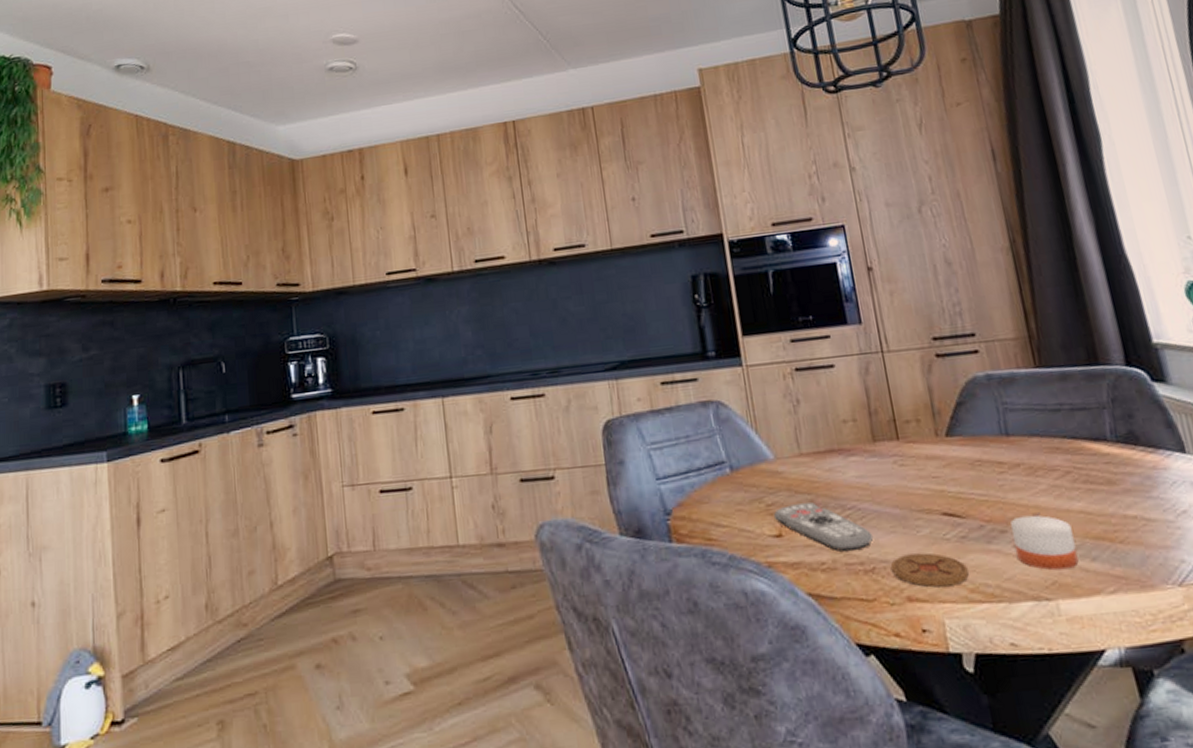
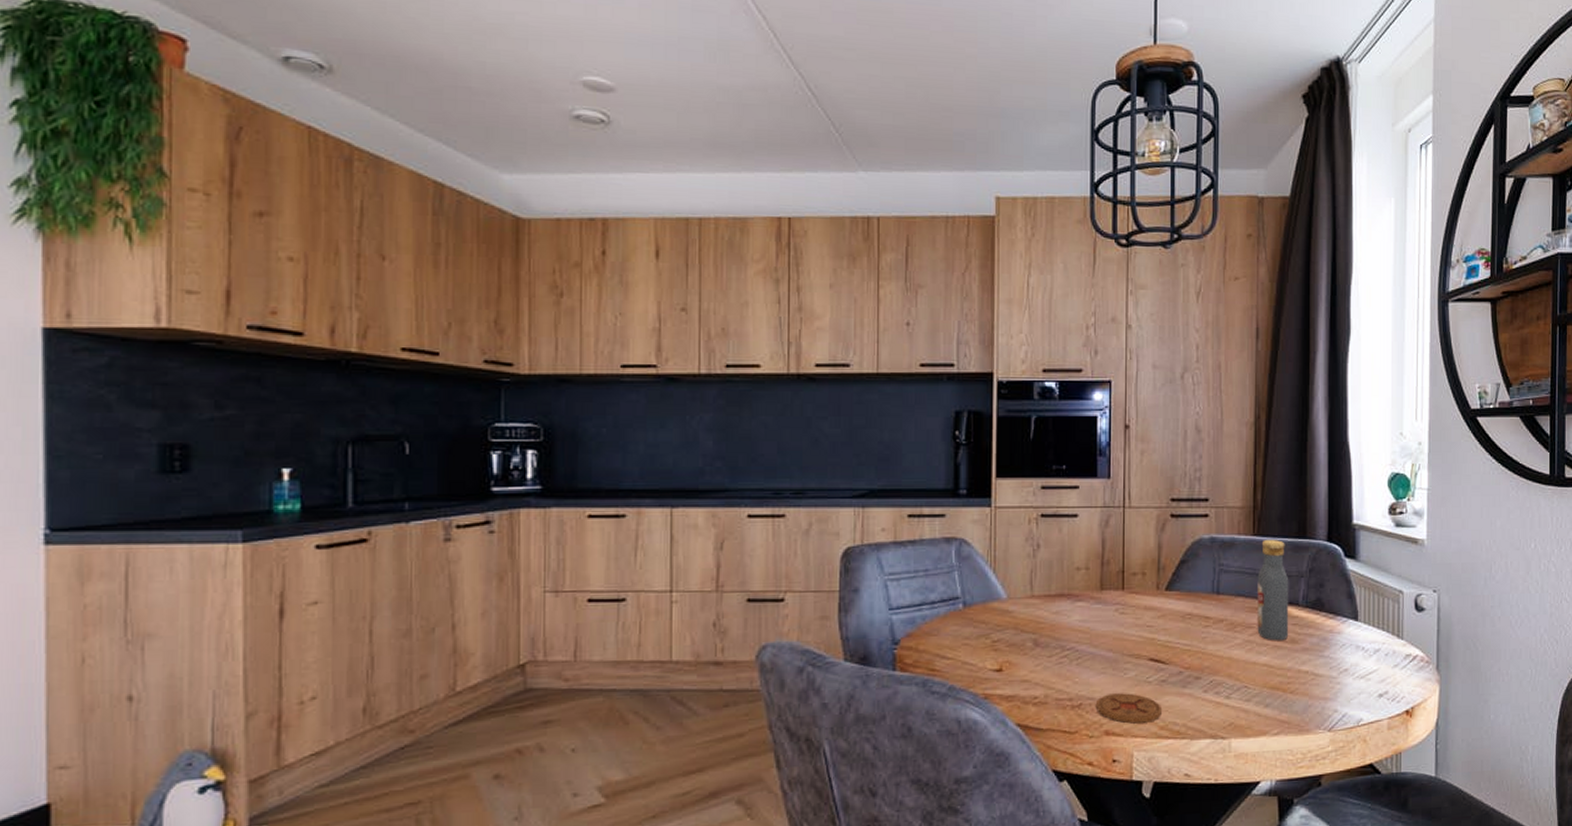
remote control: present [773,502,873,552] -> none [997,642,1084,689]
candle: present [1010,512,1079,570] -> none [1206,663,1254,714]
vodka: none [1046,370,1103,484] -> present [1257,540,1289,641]

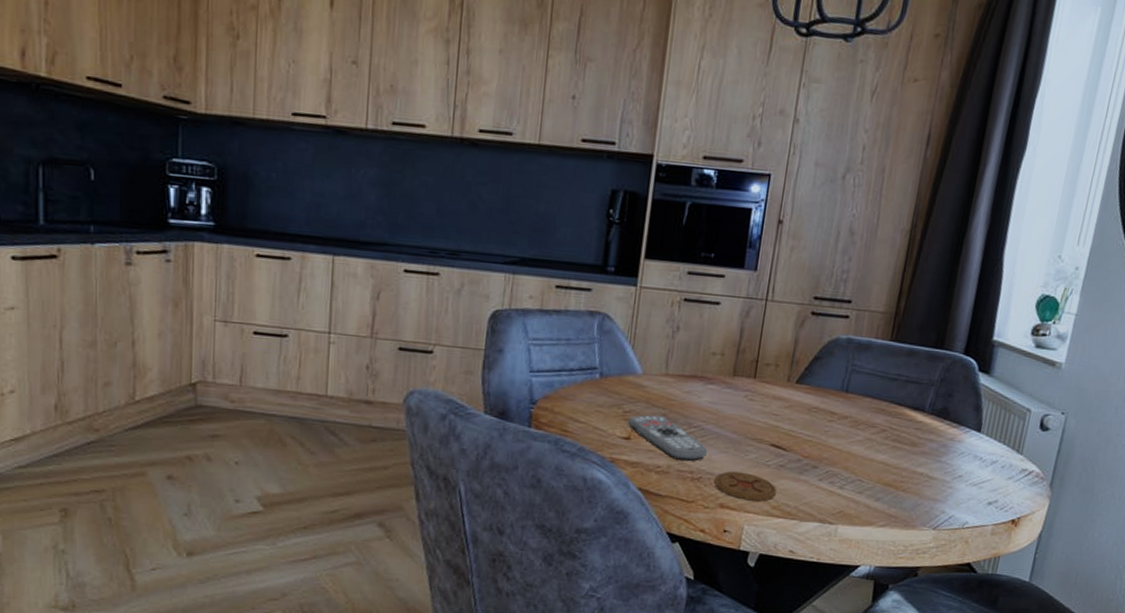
remote control: none [997,642,1084,689] -> present [627,415,707,462]
vodka: present [1257,540,1289,641] -> none [879,346,921,443]

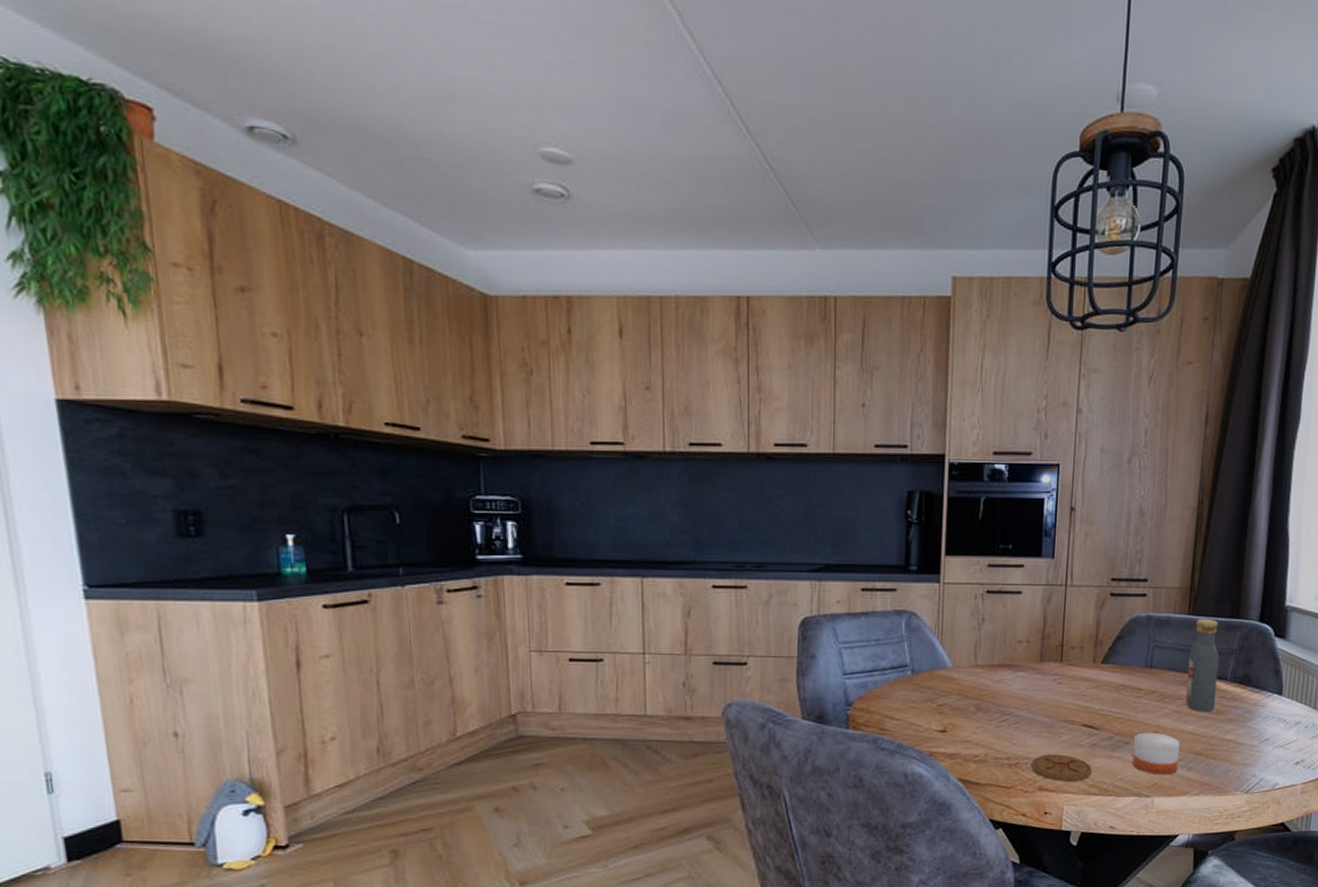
remote control: present [627,415,707,462] -> none [942,707,1022,749]
candle: none [819,457,870,504] -> present [1133,731,1180,775]
vodka: none [879,346,921,443] -> present [1185,619,1220,712]

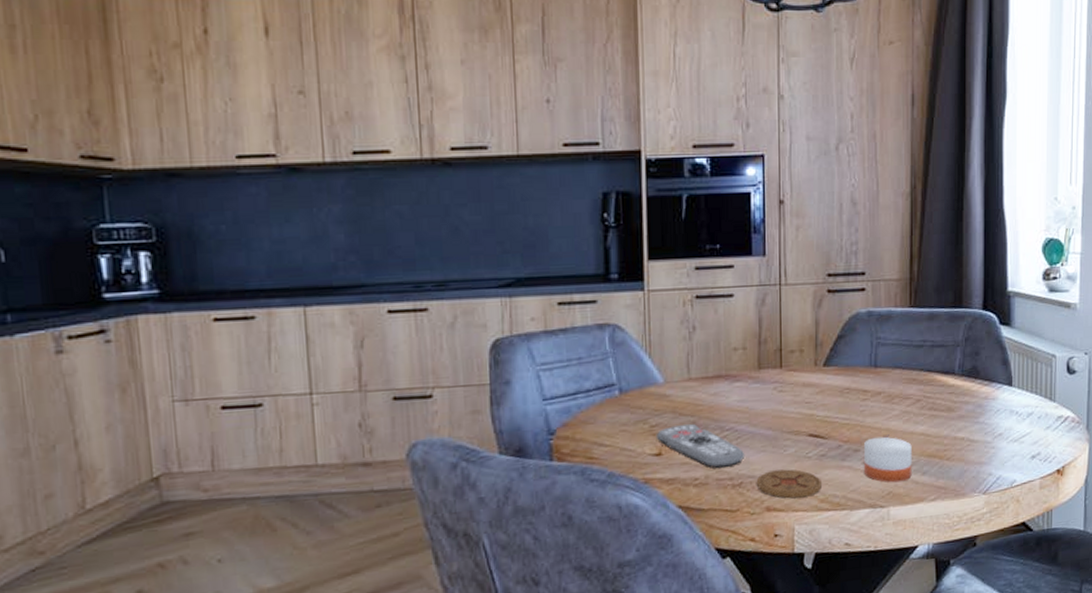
remote control: none [942,707,1022,749] -> present [655,424,744,469]
vodka: present [1185,619,1220,712] -> none [914,310,945,411]

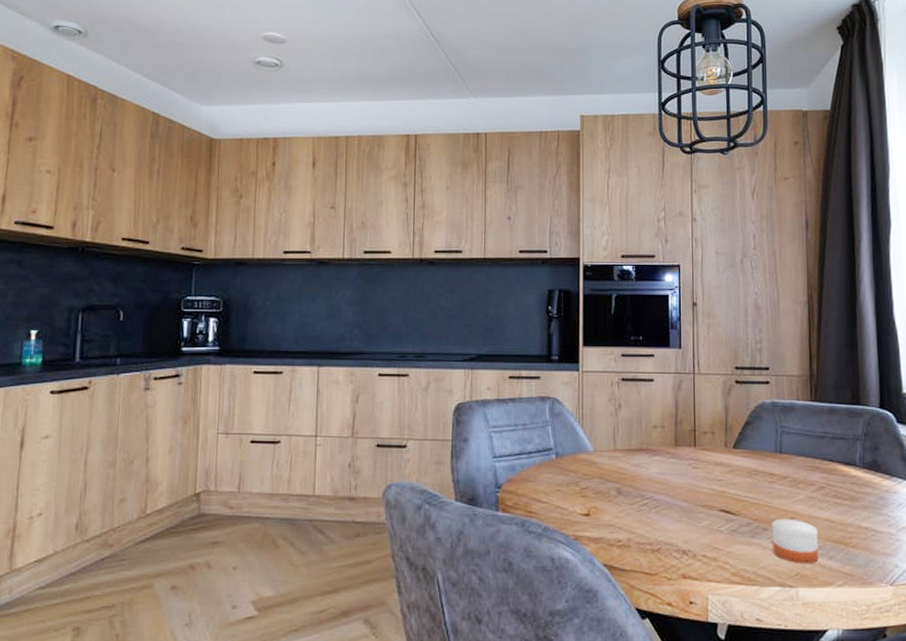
remote control: present [655,424,744,469] -> none [585,490,662,534]
coaster: present [756,469,821,499] -> none [673,540,733,569]

